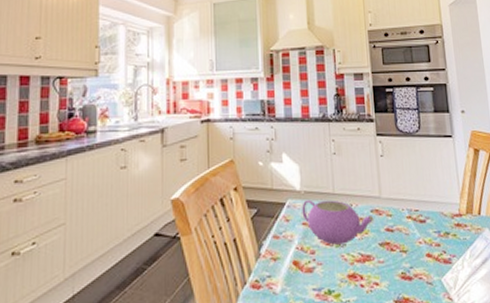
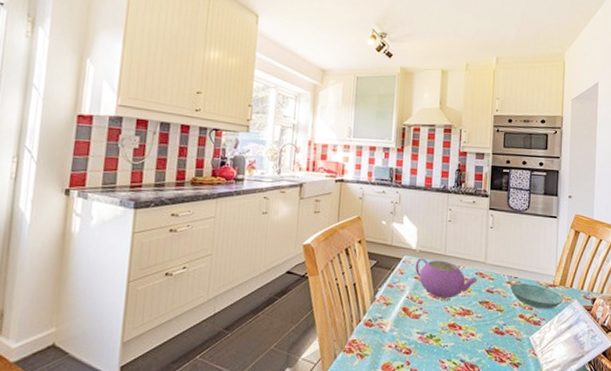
saucer: none [411,216,472,244] -> present [509,283,563,309]

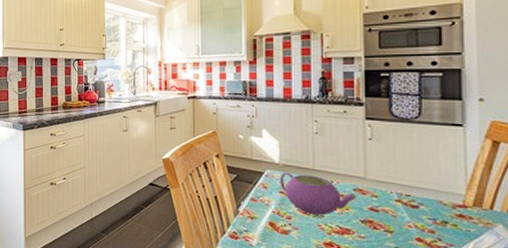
saucer: present [509,283,563,309] -> none [400,202,479,234]

